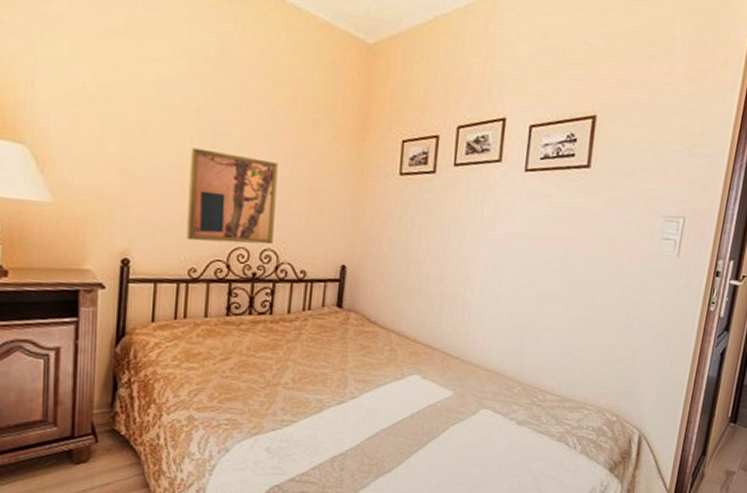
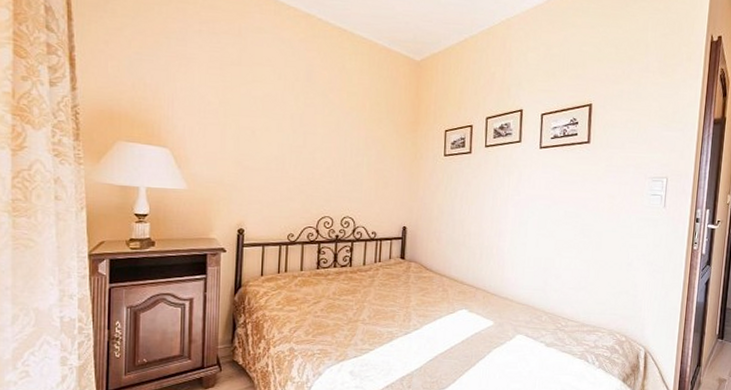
wall art: present [186,147,279,245] -> none [286,144,353,213]

